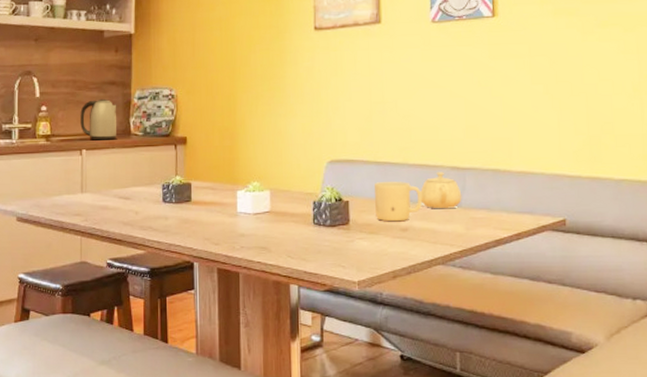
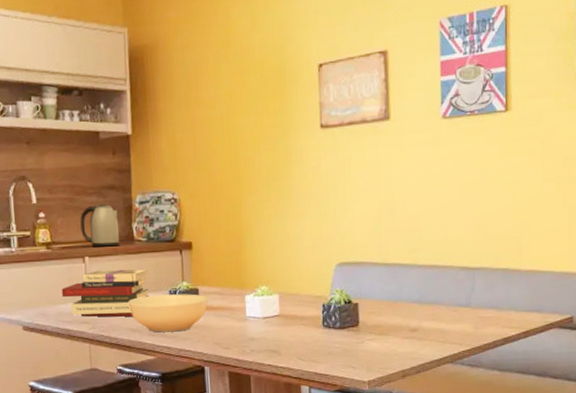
books: none [57,162,143,210] -> present [61,269,149,317]
bowl: none [121,188,200,226] -> present [127,294,208,333]
mug: present [375,182,423,222] -> none [384,283,432,323]
teapot: present [420,172,462,209] -> none [429,272,471,309]

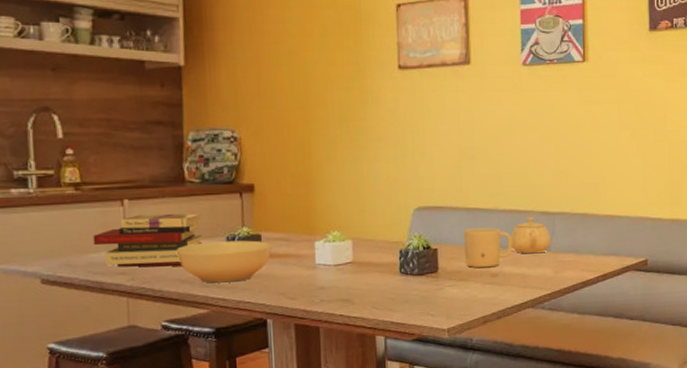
kettle: present [80,203,119,247] -> none [118,140,167,189]
mug: none [384,283,432,323] -> present [464,227,513,268]
teapot: none [429,272,471,309] -> present [510,217,552,254]

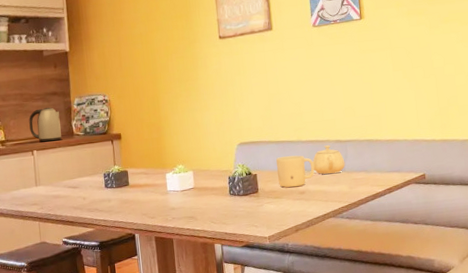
books: present [93,213,202,267] -> none [14,157,88,200]
kettle: none [118,140,167,189] -> present [29,107,62,143]
bowl: present [176,240,272,283] -> none [70,175,136,209]

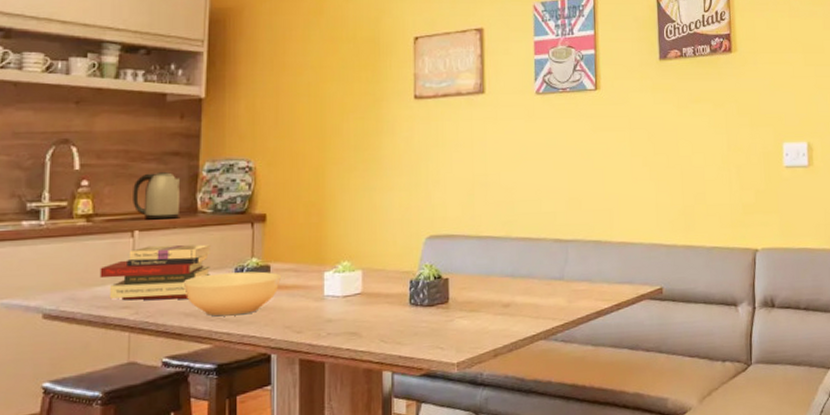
books: none [14,157,88,200] -> present [99,244,211,301]
bowl: none [70,175,136,209] -> present [183,271,281,317]
mug: present [276,155,315,188] -> none [476,256,526,299]
teapot: present [312,145,346,175] -> none [523,244,565,283]

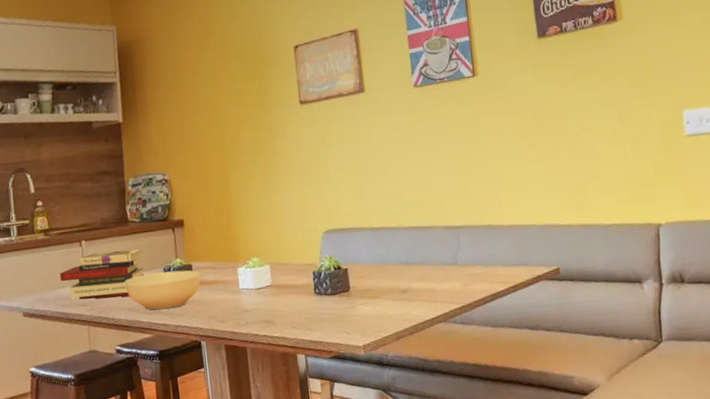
kettle: present [133,171,181,220] -> none [76,189,114,231]

